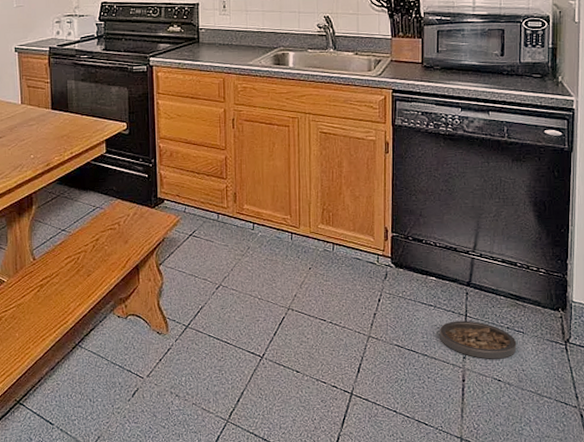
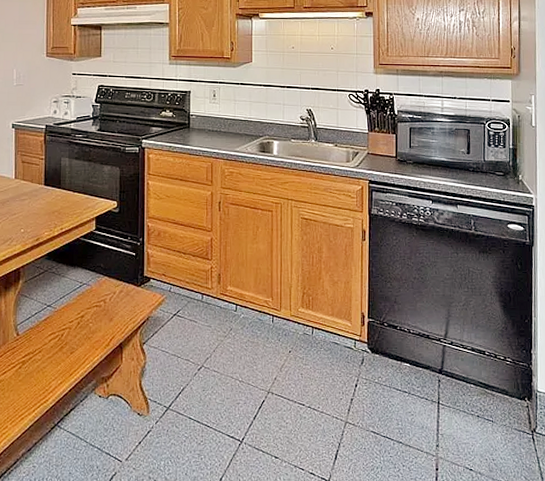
pet bowl: present [439,320,517,359] -> none [413,408,487,448]

